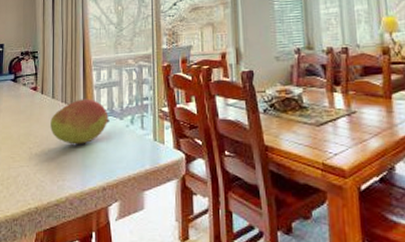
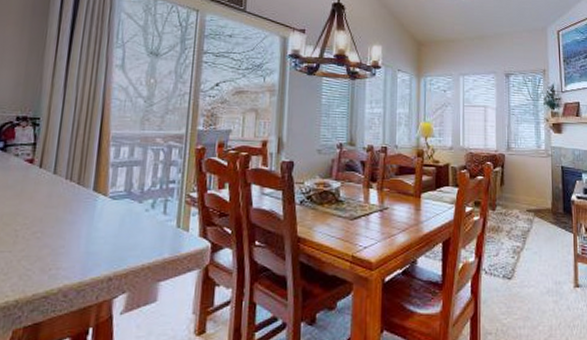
fruit: present [50,99,110,145] -> none [47,177,126,228]

